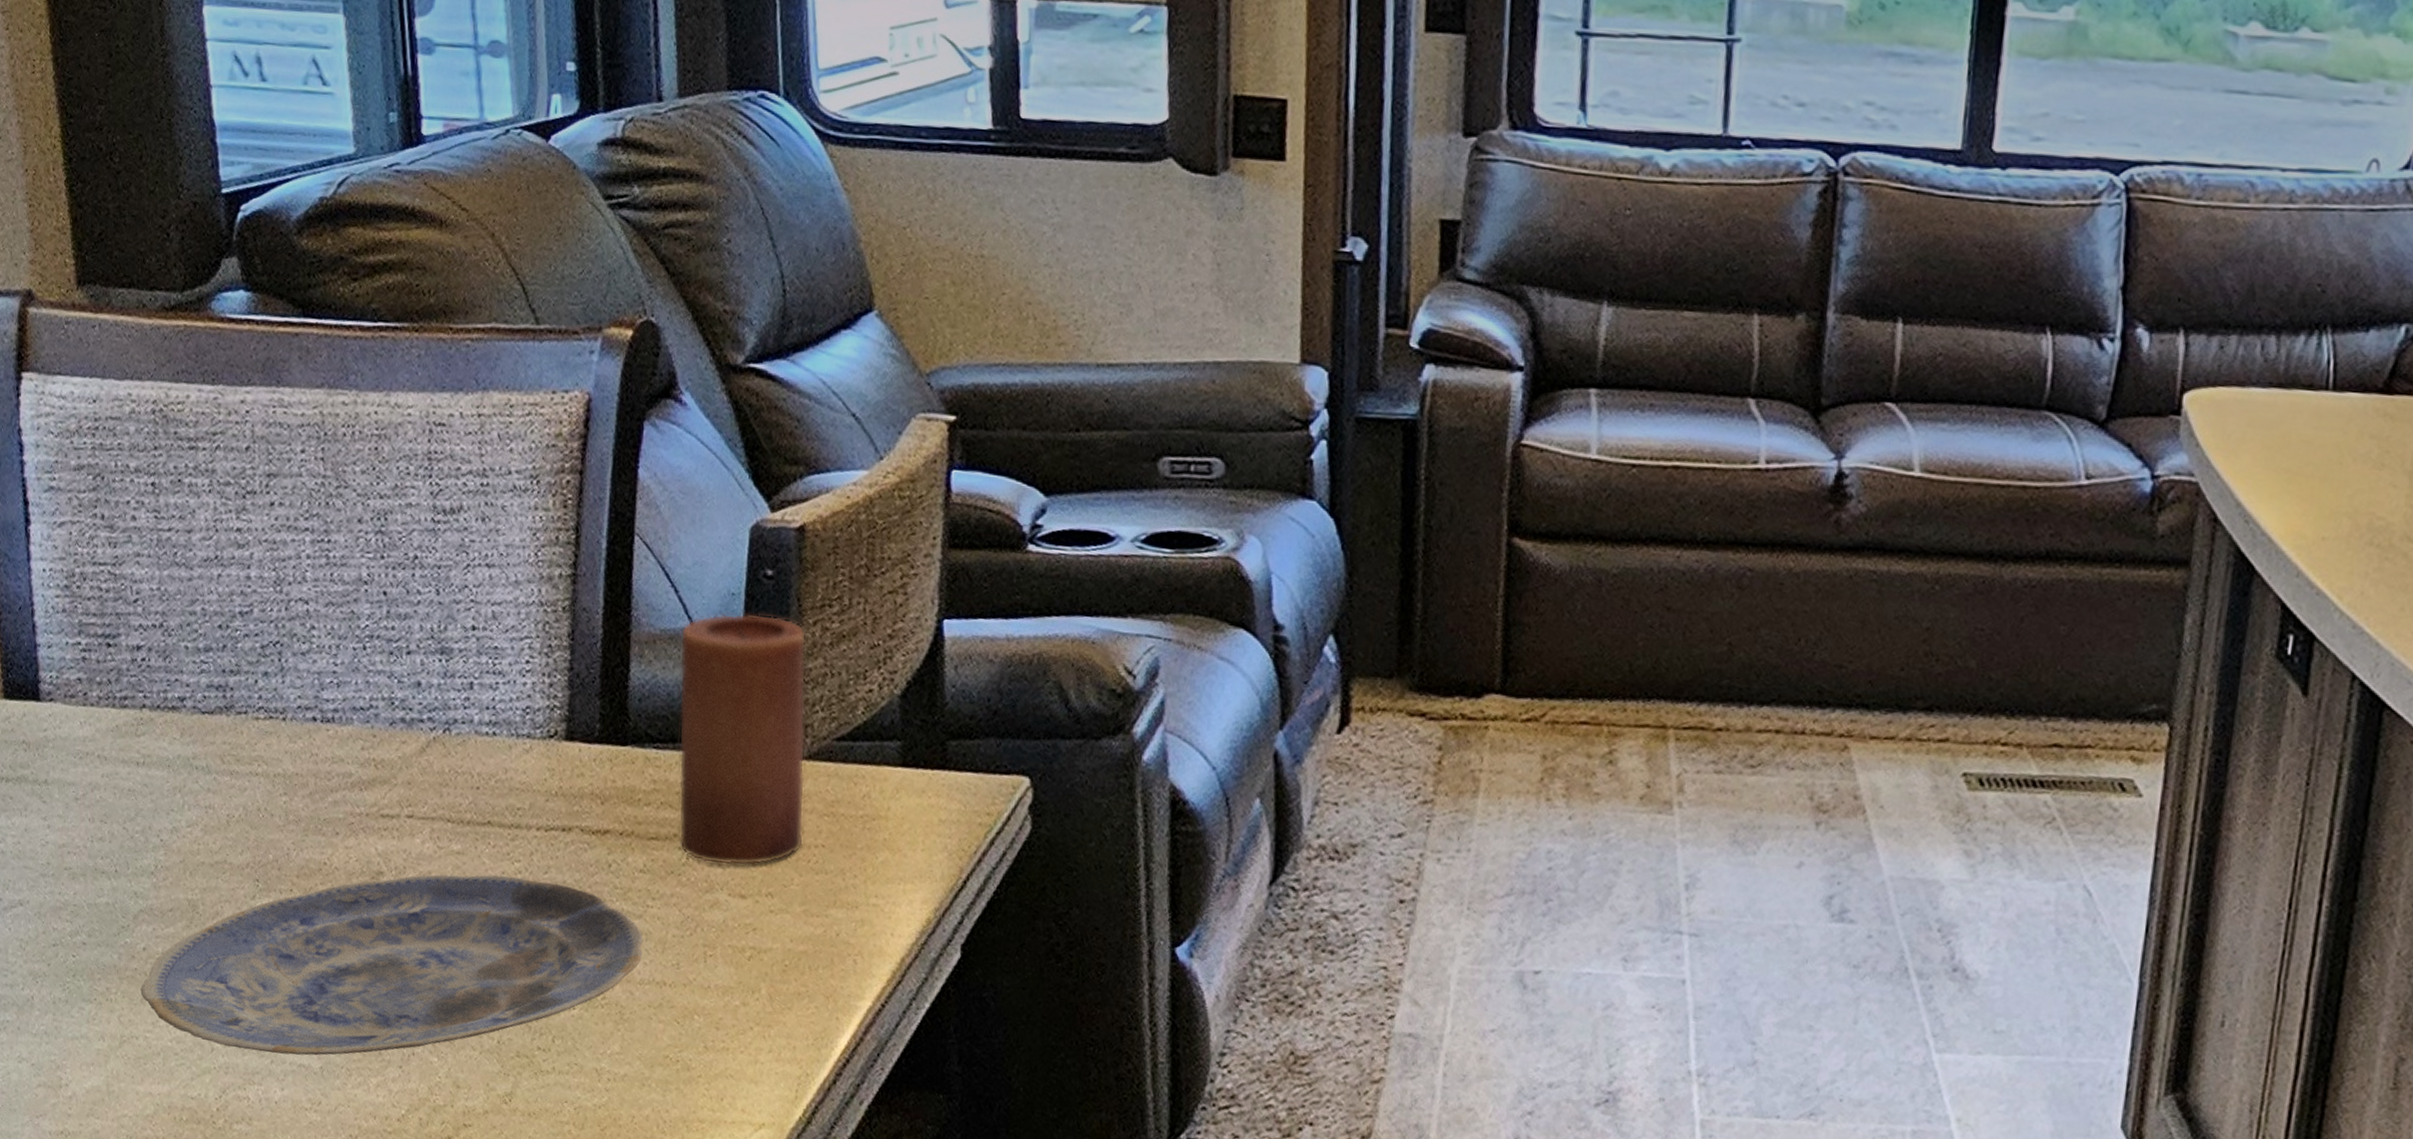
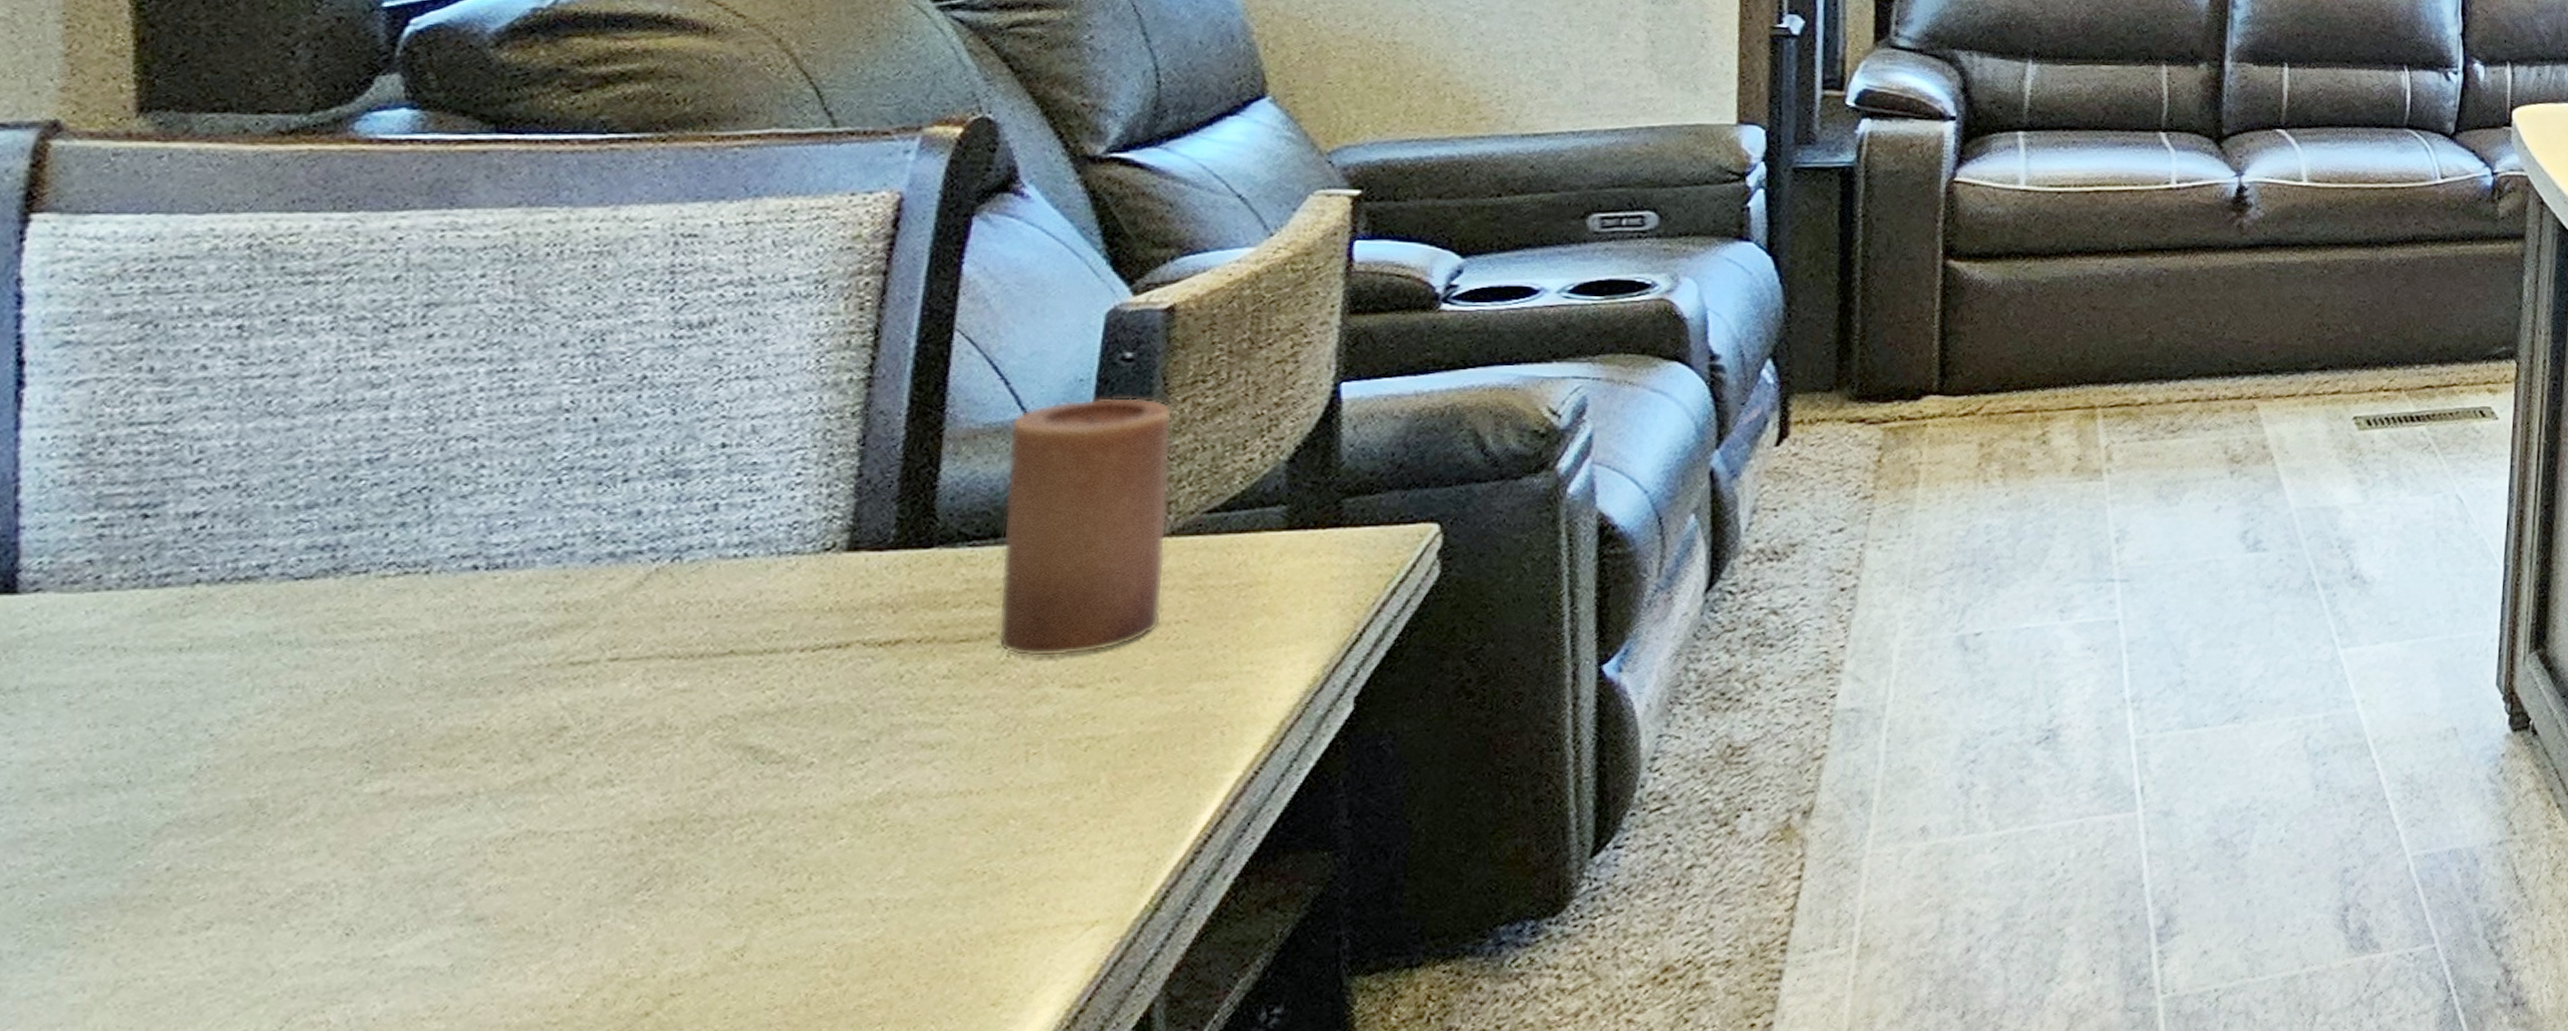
plate: present [140,874,644,1056] -> none [155,705,944,966]

